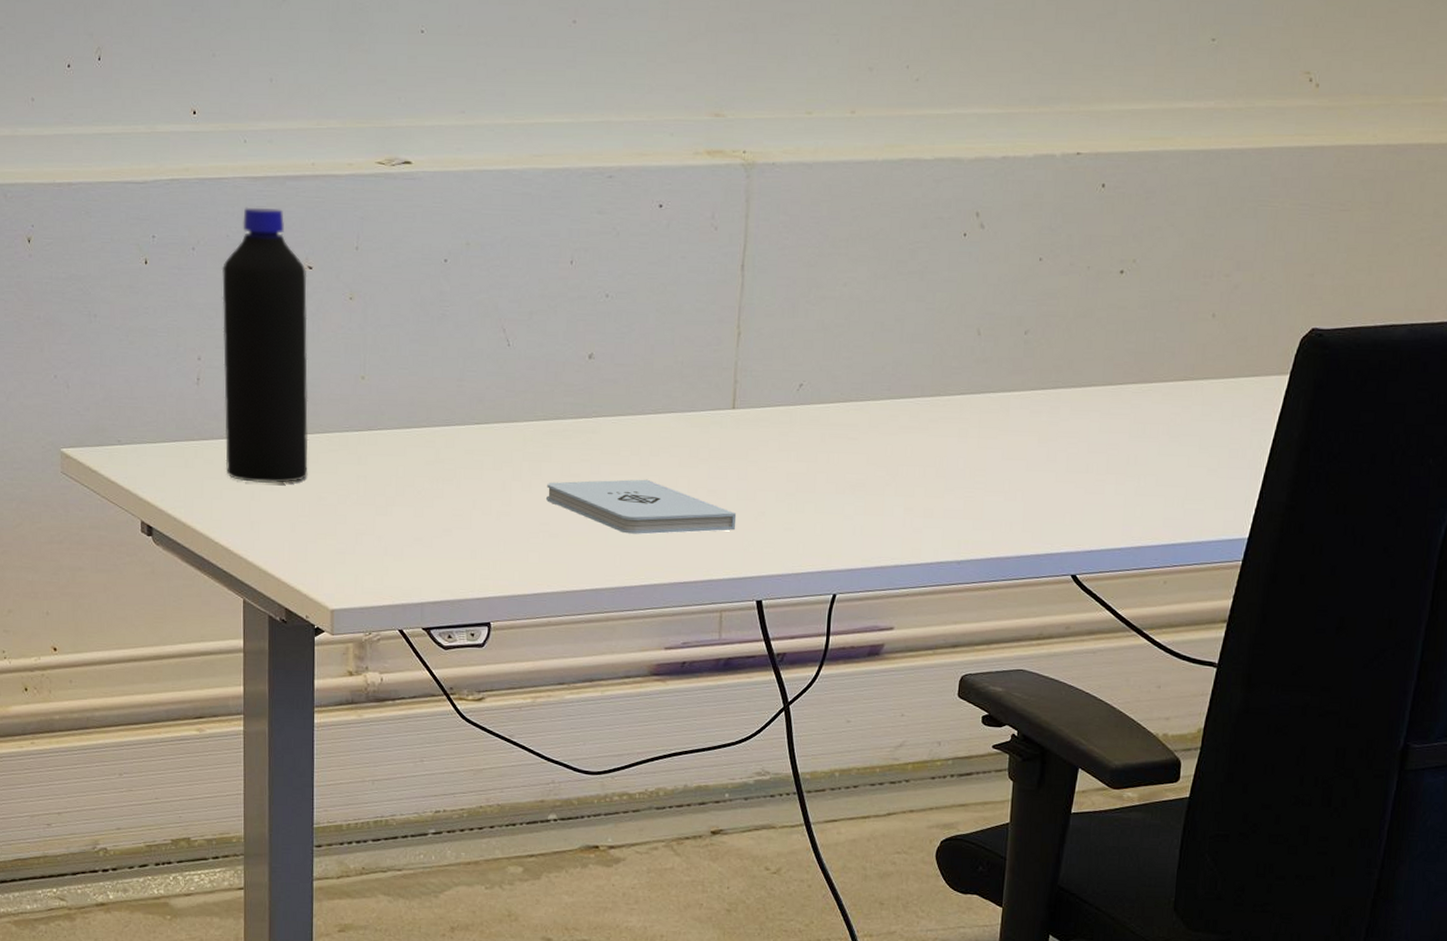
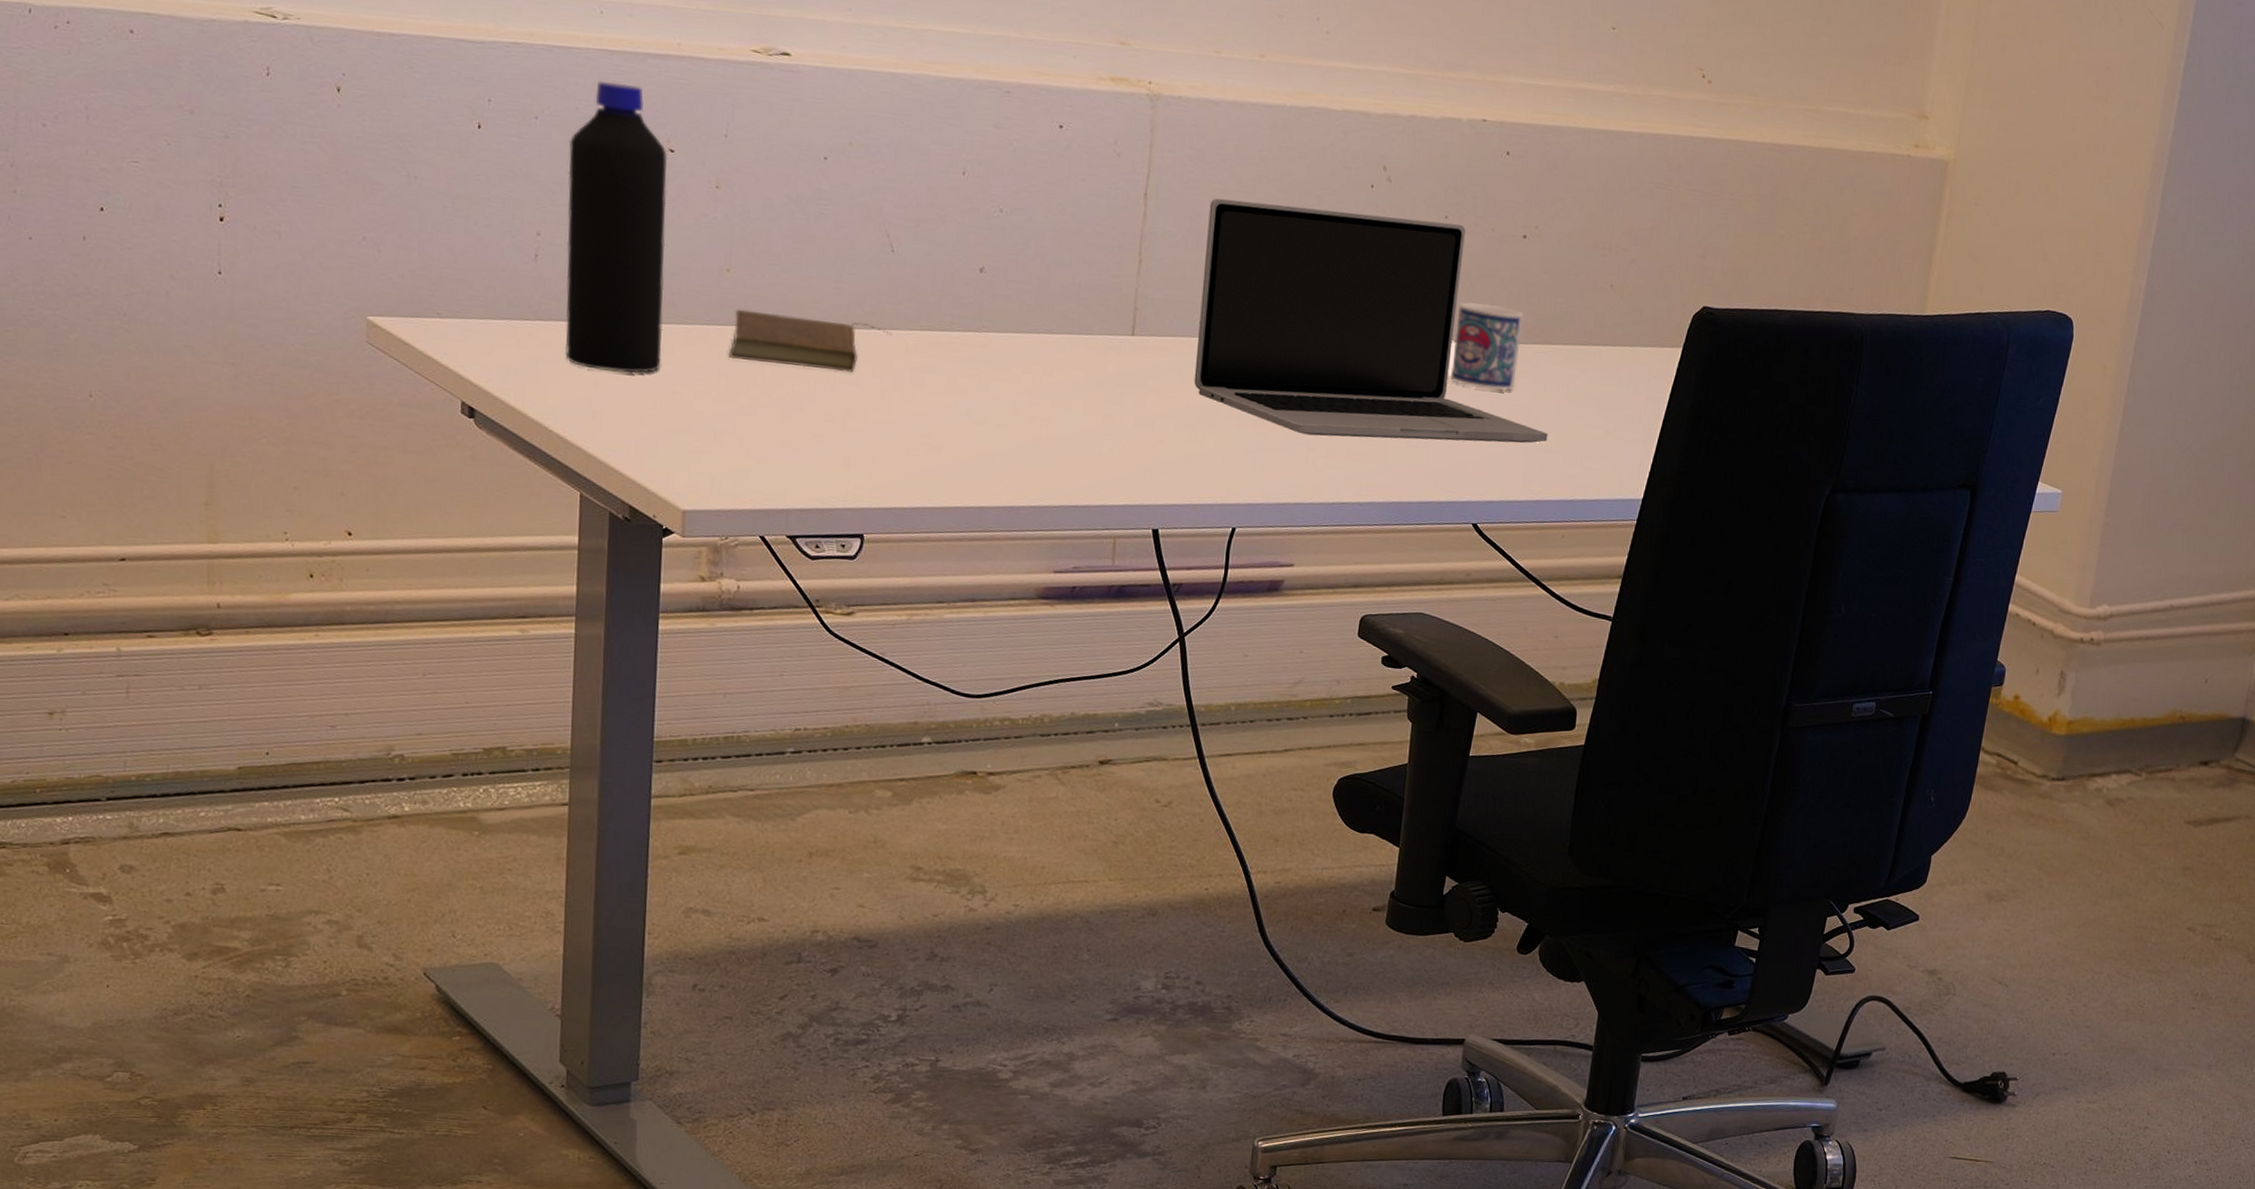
book: none [366,414,510,467] -> present [728,309,892,373]
notepad: present [546,479,737,534] -> none [929,394,1134,457]
laptop: none [793,262,1149,496] -> present [1194,197,1548,443]
mug: none [1047,345,1122,436] -> present [1450,302,1524,391]

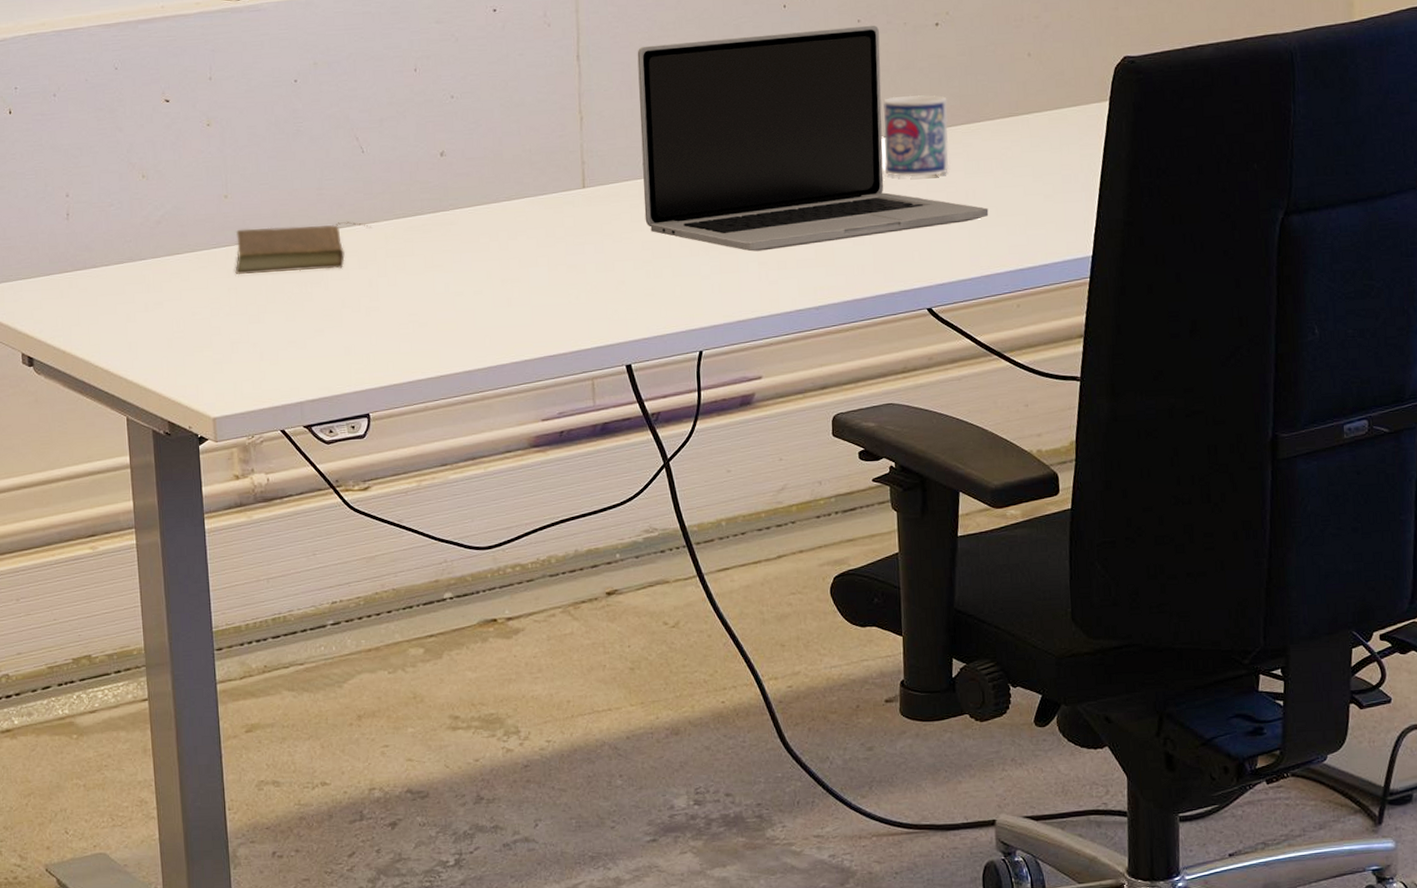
bottle: present [565,80,668,374] -> none [82,51,180,305]

